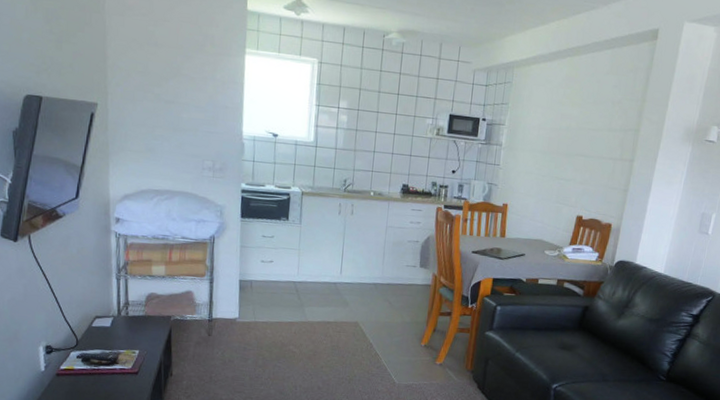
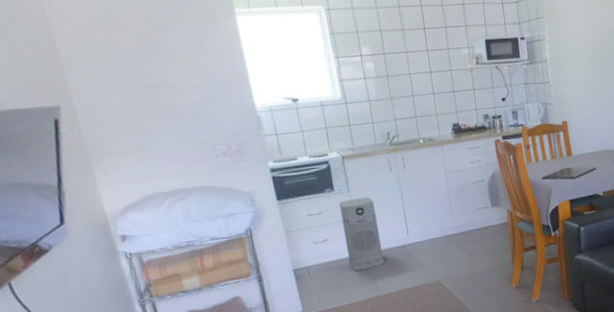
air purifier: none [286,230,319,296] -> present [339,197,385,272]

